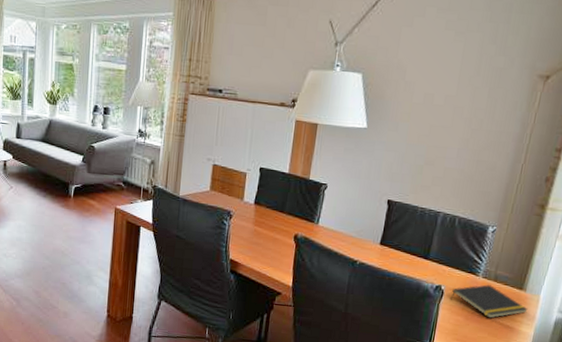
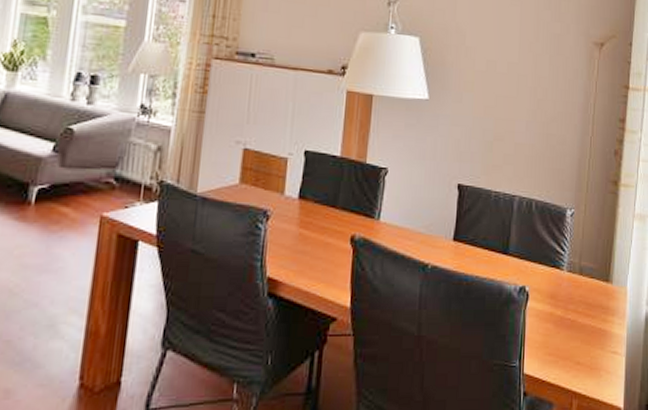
notepad: present [449,284,528,319] -> none [536,280,617,322]

